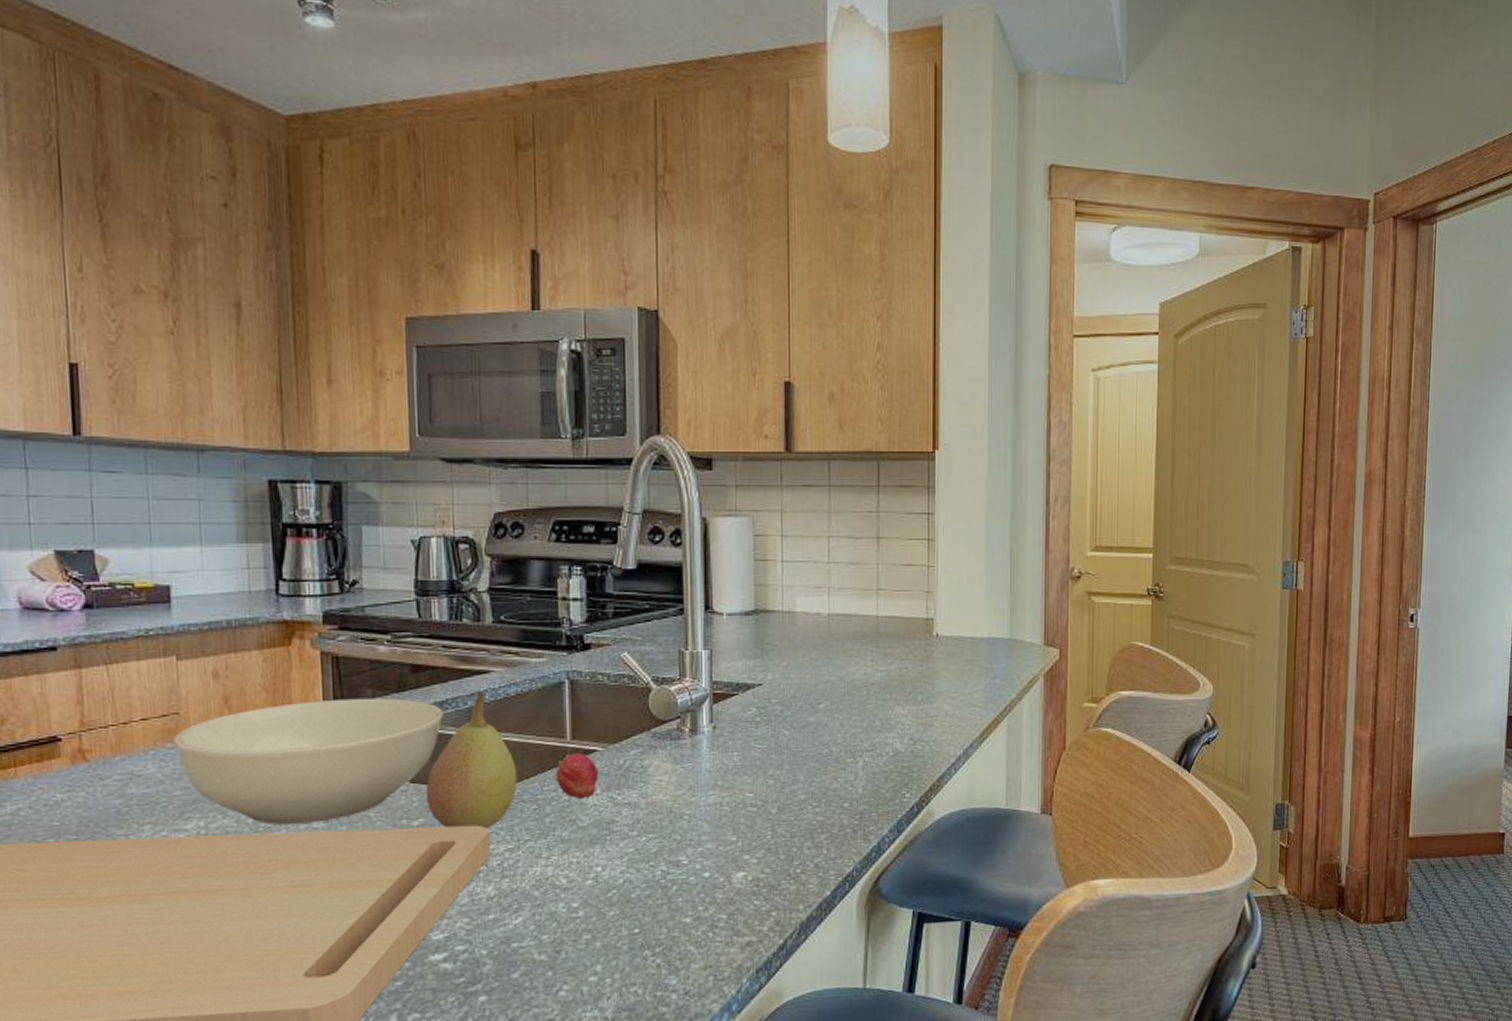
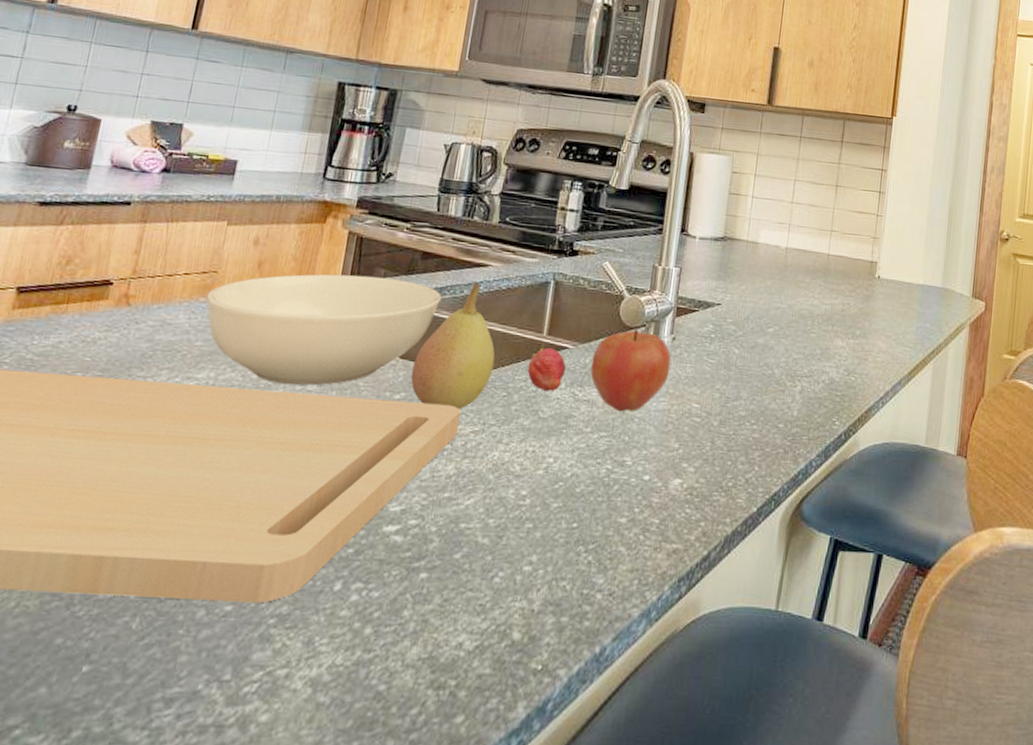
apple: none [626,721,715,811] -> present [590,329,672,412]

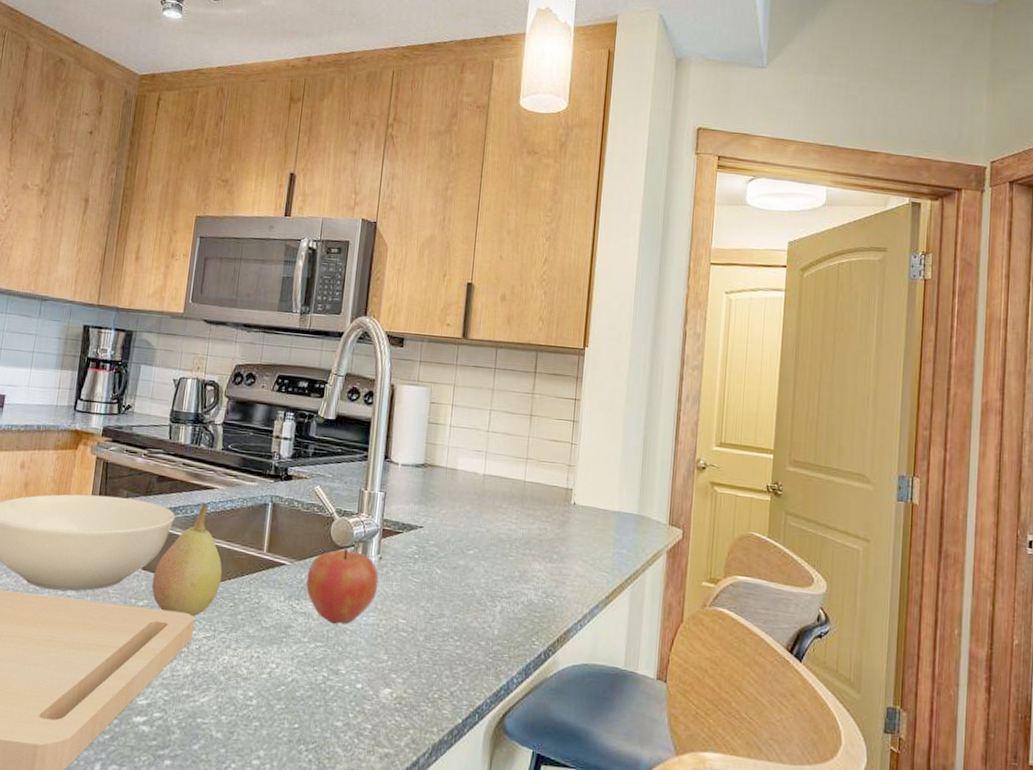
fruit: present [527,343,567,391] -> none [250,559,285,604]

